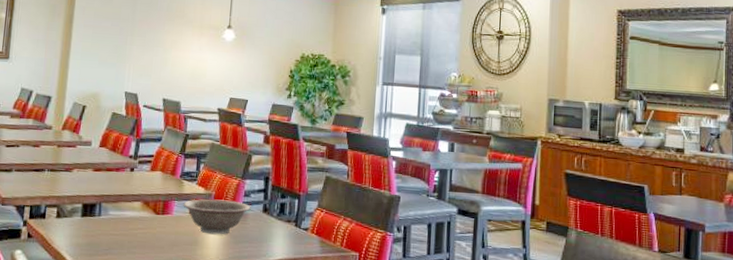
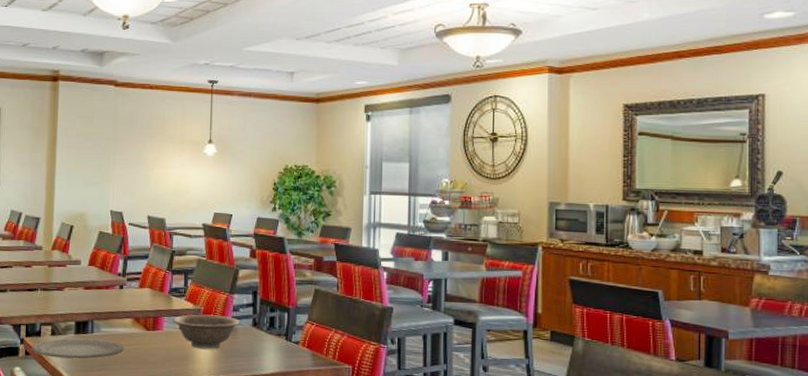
plate: none [35,221,132,243] -> present [32,338,124,359]

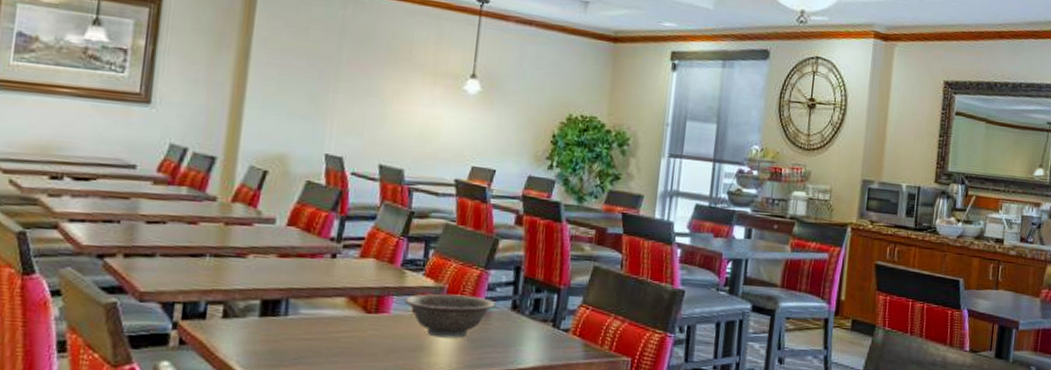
plate: present [32,338,124,359] -> none [190,322,333,350]

